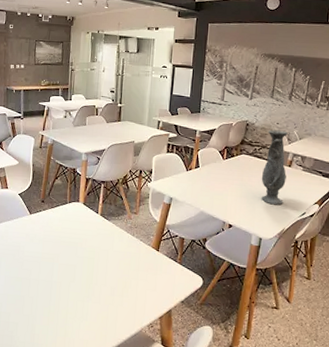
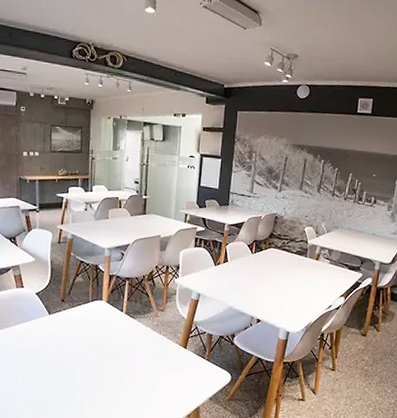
vase: present [261,129,288,205] -> none [289,222,316,299]

